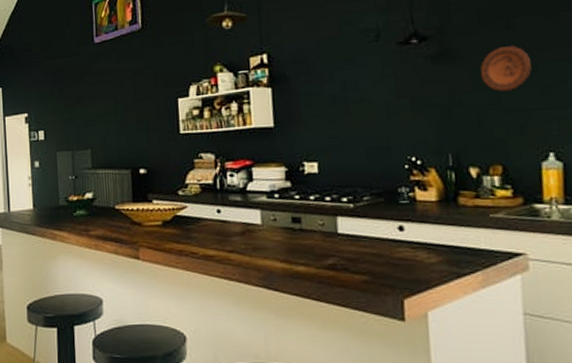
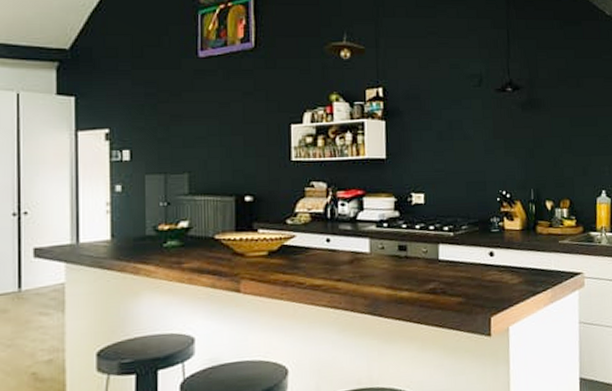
decorative plate: present [479,45,532,93] -> none [557,100,593,139]

